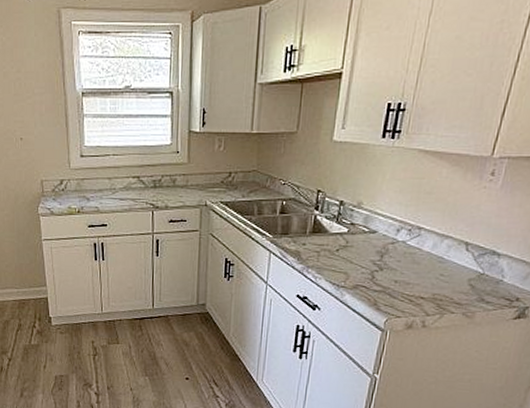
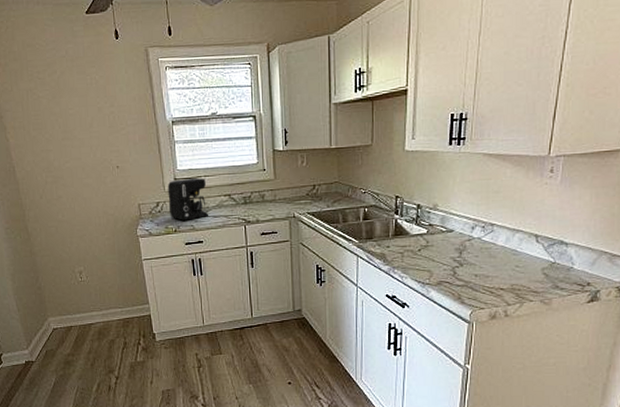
coffee maker: none [73,155,114,201] -> present [167,177,208,221]

